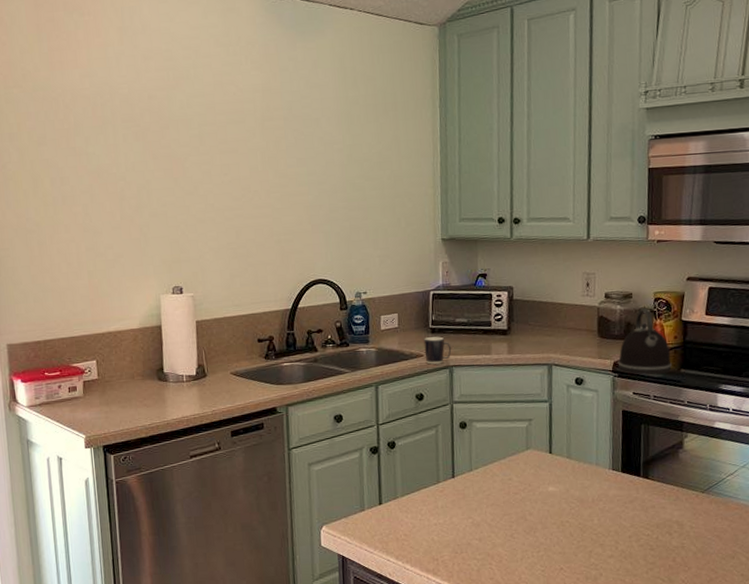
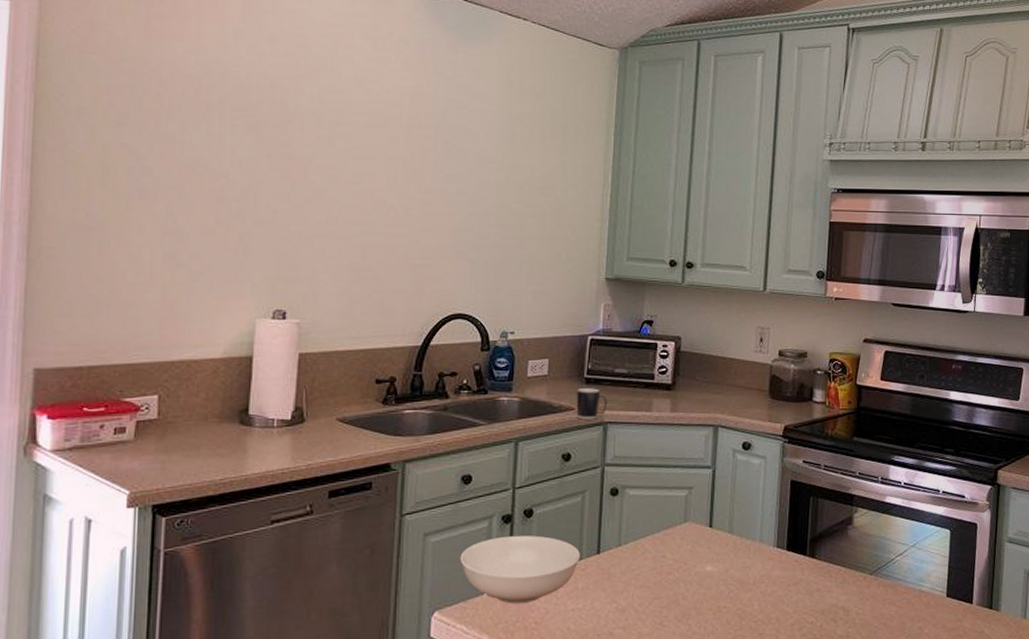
bowl: none [339,463,439,520] -> present [460,535,581,604]
kettle: present [617,308,672,375] -> none [788,369,844,443]

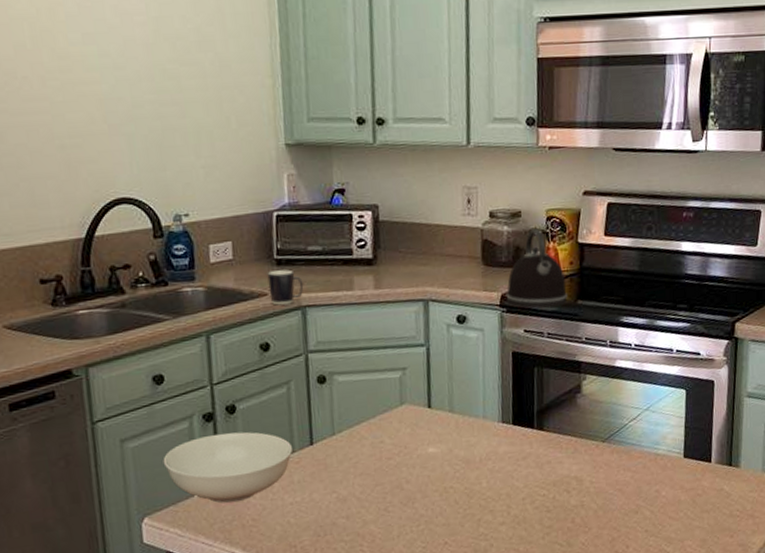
kettle: none [788,369,844,443] -> present [506,228,567,309]

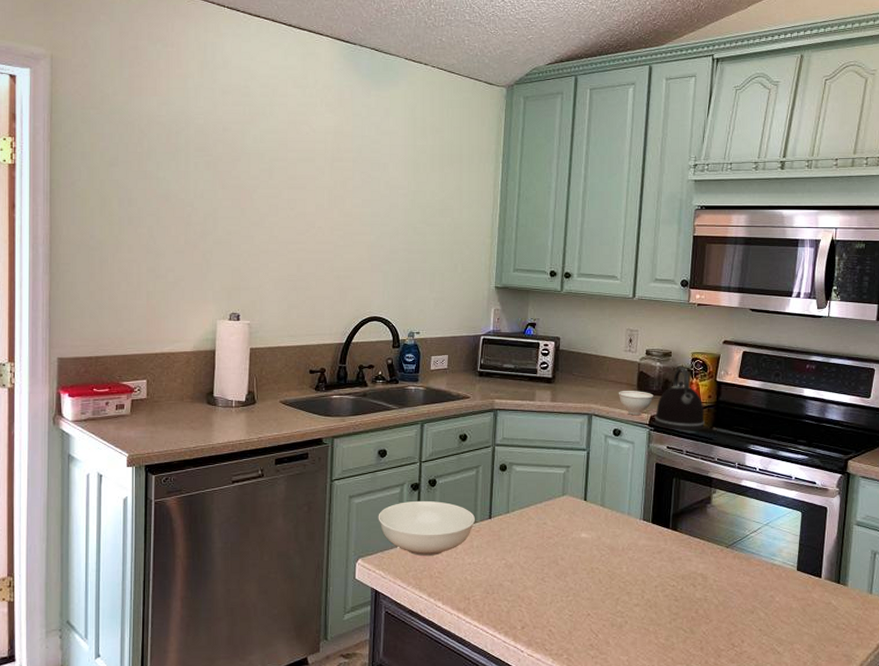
mug: present [267,269,304,306] -> none [471,380,497,407]
bowl: none [458,264,504,296] -> present [618,391,654,416]

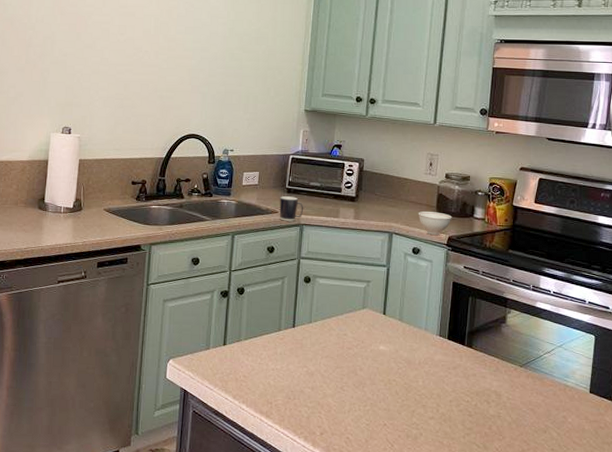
bowl: present [378,500,476,556] -> none [189,307,280,360]
mug: none [471,380,497,407] -> present [279,196,304,221]
kettle: present [654,367,705,431] -> none [452,191,501,253]

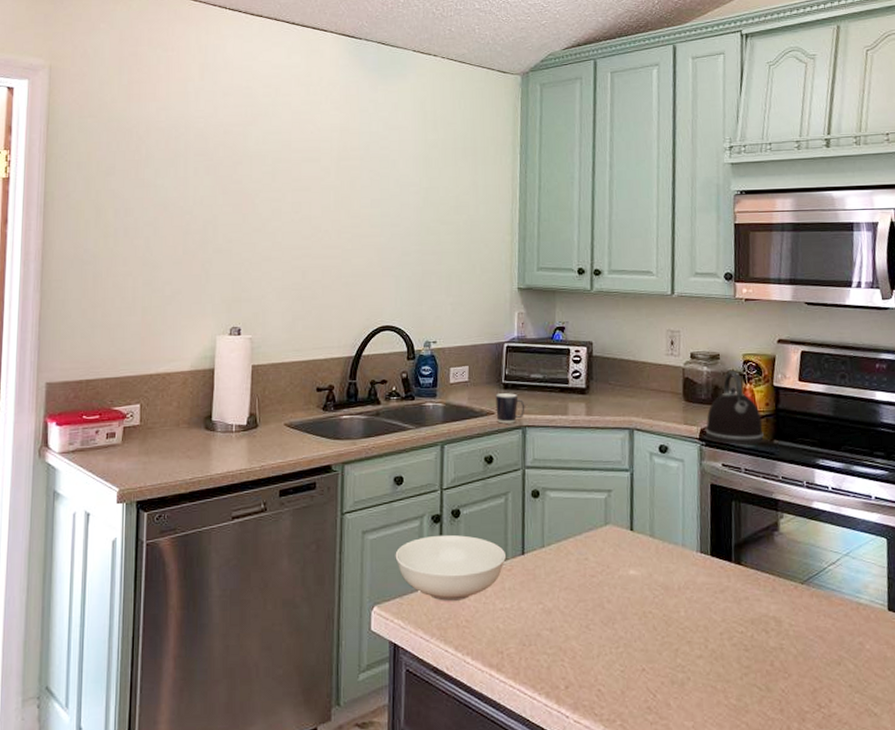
bowl: none [189,307,280,360] -> present [395,534,507,601]
bowl: present [418,211,452,236] -> none [661,400,703,429]
kettle: none [452,191,501,253] -> present [705,371,764,446]

